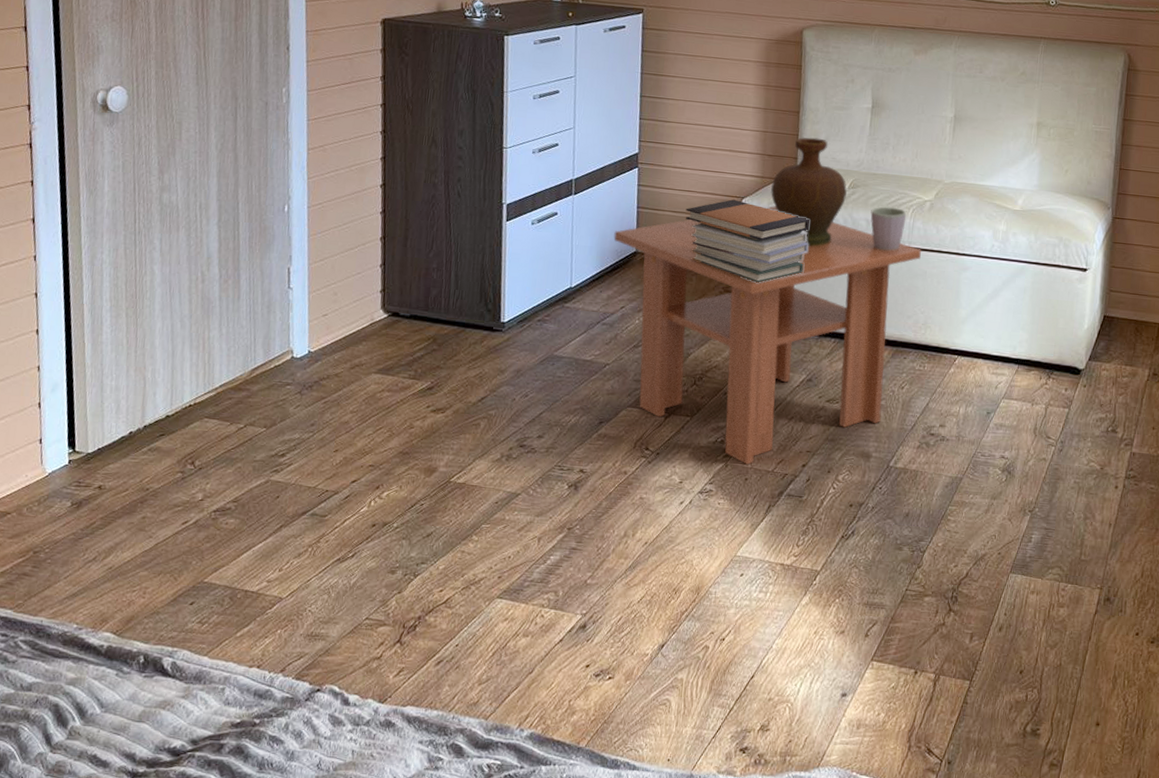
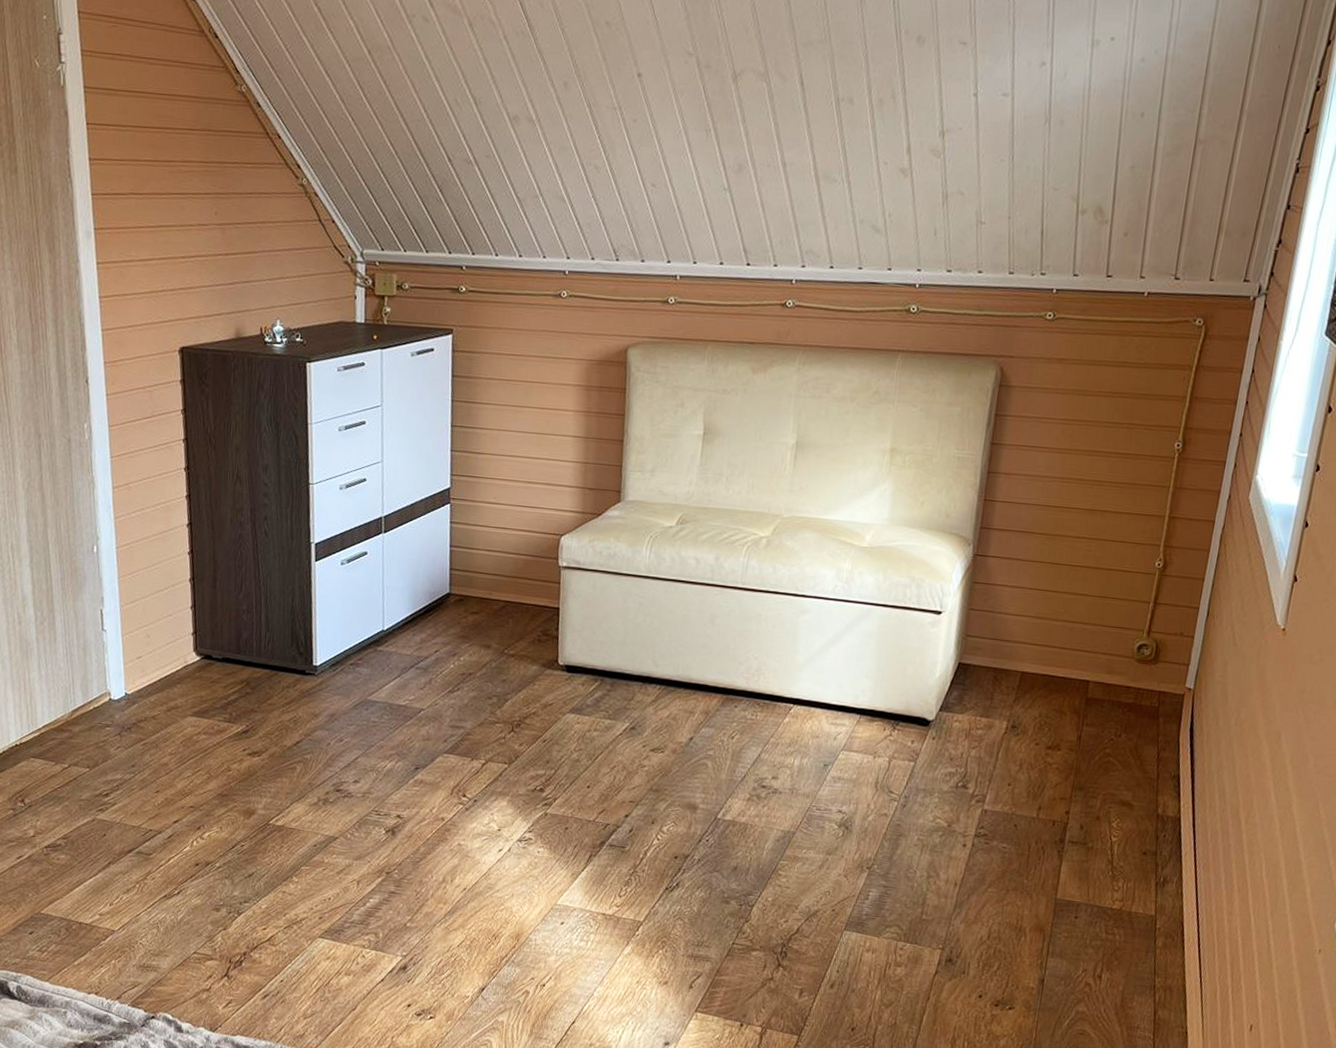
coffee table: present [613,206,921,465] -> none [426,543,756,814]
book stack: present [686,199,810,283] -> none [501,537,634,626]
decorative vase: present [771,137,847,247] -> none [592,468,675,588]
mug: present [870,206,907,251] -> none [700,543,741,592]

